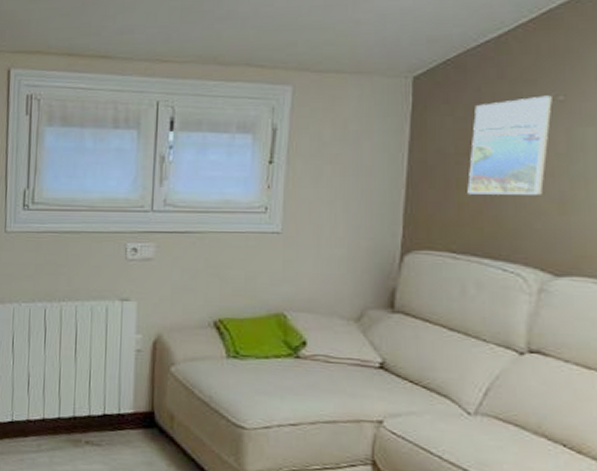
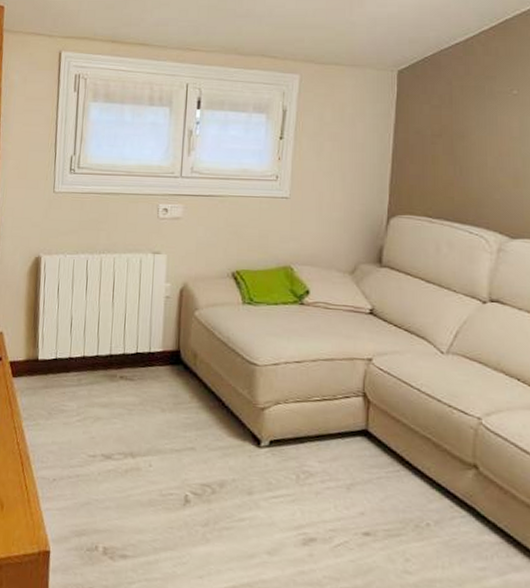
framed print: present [467,95,552,195] -> none [441,90,508,171]

